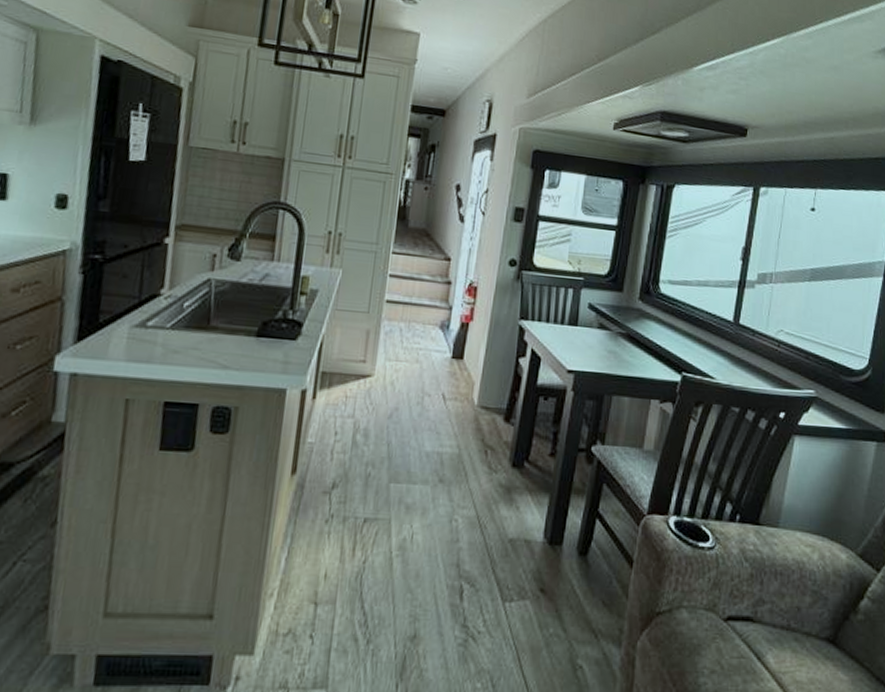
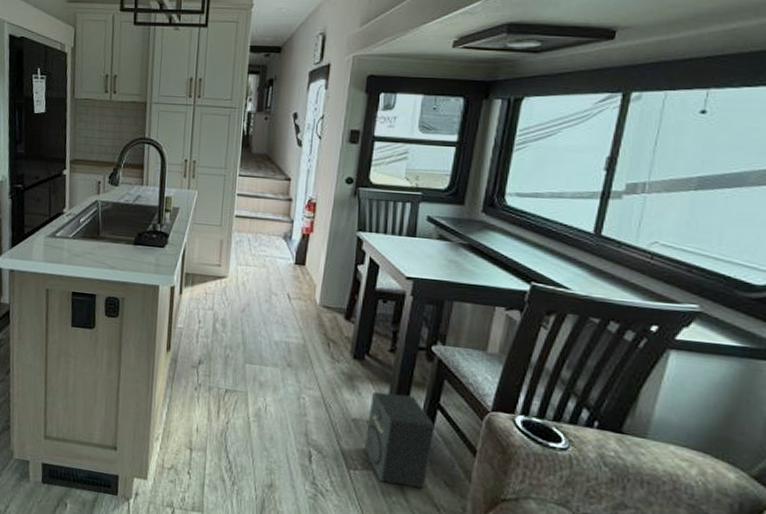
speaker: none [522,503,593,613] -> present [365,391,435,488]

